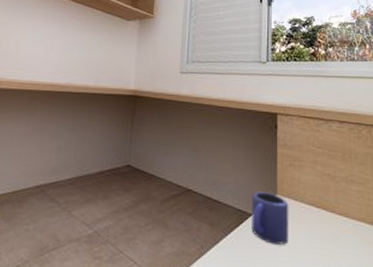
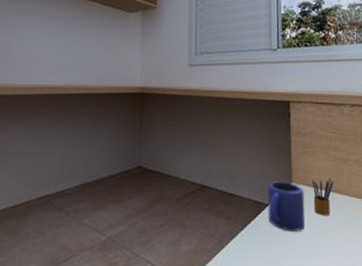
pencil box: none [298,193,320,232] -> present [313,178,334,216]

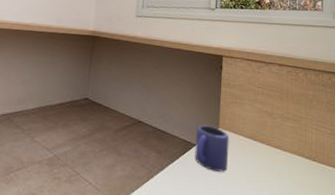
pencil box: present [313,178,334,216] -> none [237,128,258,162]

